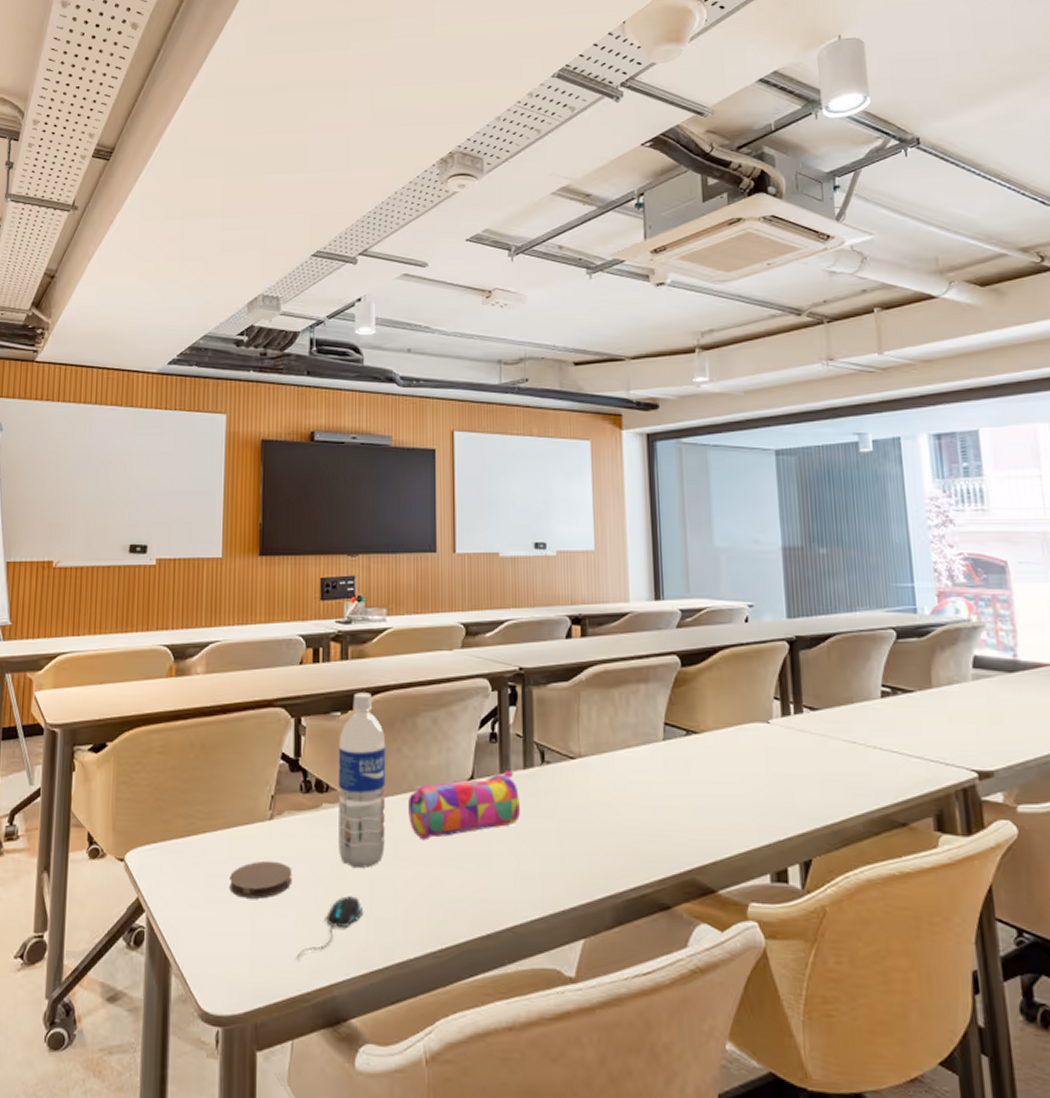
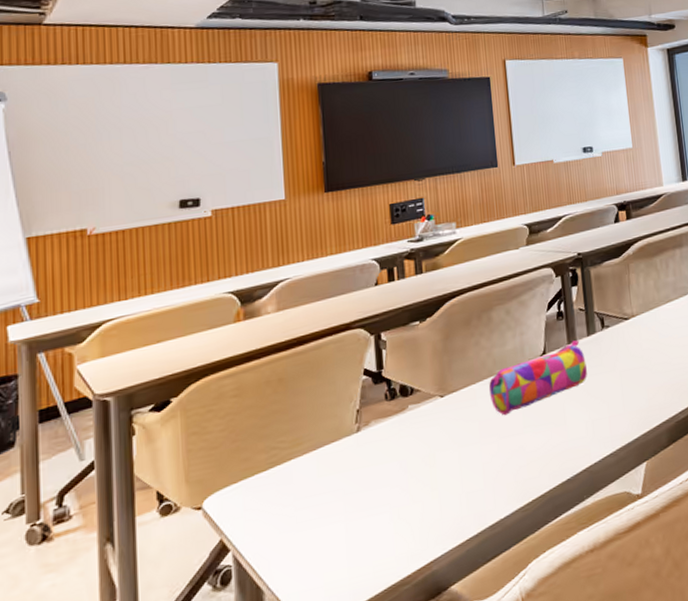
coaster: present [229,860,293,899] -> none [320,467,384,510]
mouse: present [297,896,364,959] -> none [395,479,456,550]
water bottle: present [339,692,386,868] -> none [420,299,471,455]

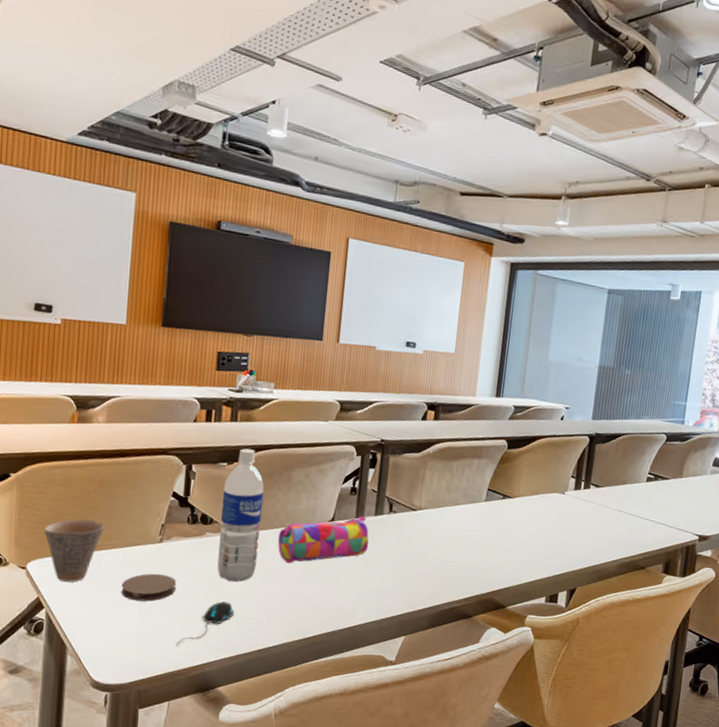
cup: none [219,427,291,512] -> present [44,519,105,582]
coaster: none [320,467,384,510] -> present [121,573,177,601]
mouse: none [395,479,456,550] -> present [177,601,235,646]
water bottle: none [420,299,471,455] -> present [217,448,264,582]

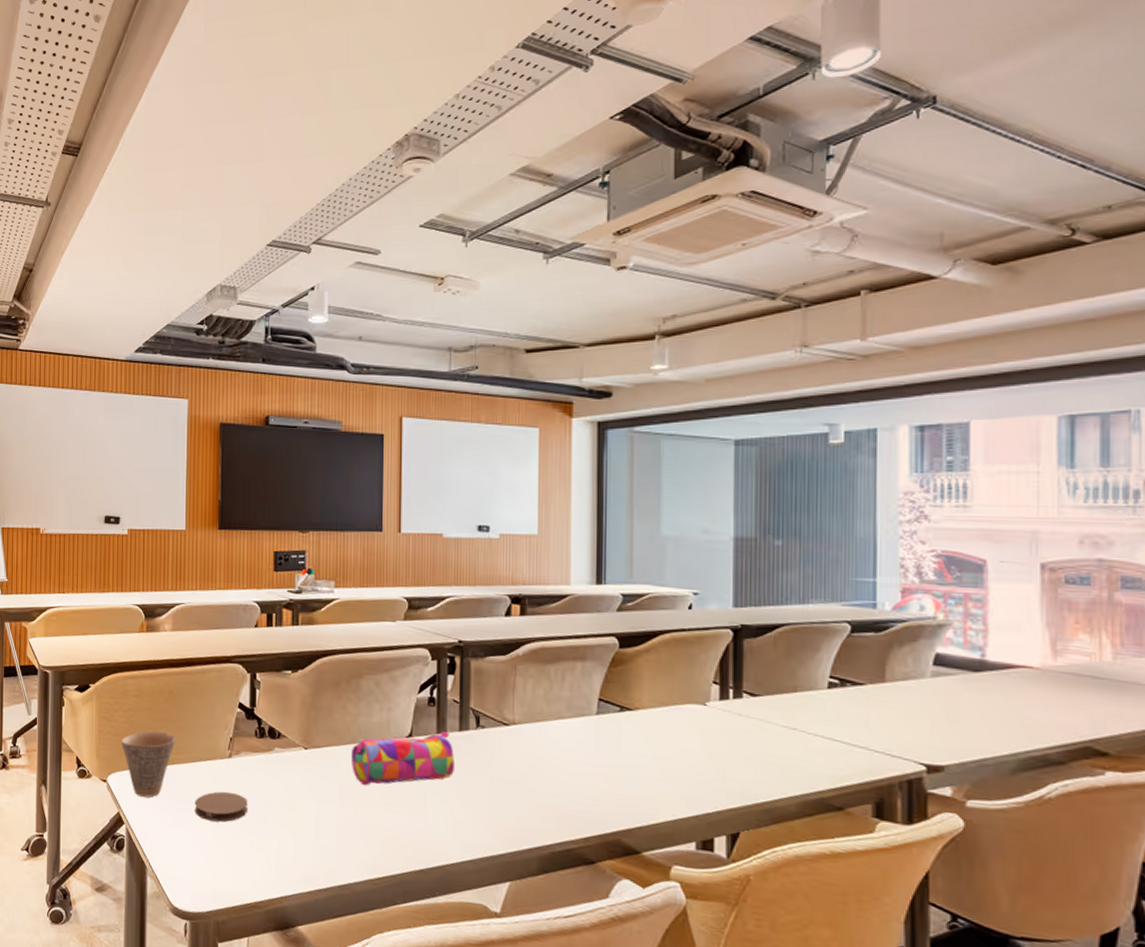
mouse: present [177,601,235,646] -> none [252,826,310,874]
water bottle: present [217,448,264,582] -> none [289,654,332,805]

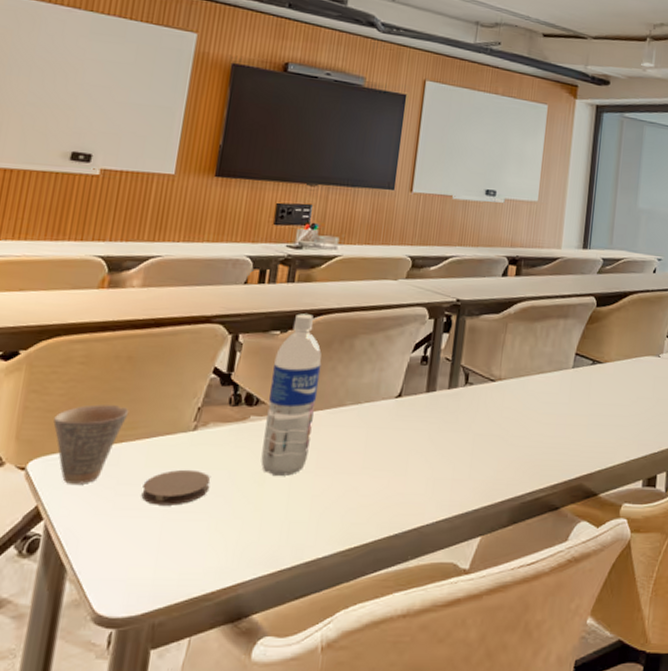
water bottle: none [289,654,332,805] -> present [261,313,322,476]
pencil case: present [350,731,456,786] -> none [334,390,441,451]

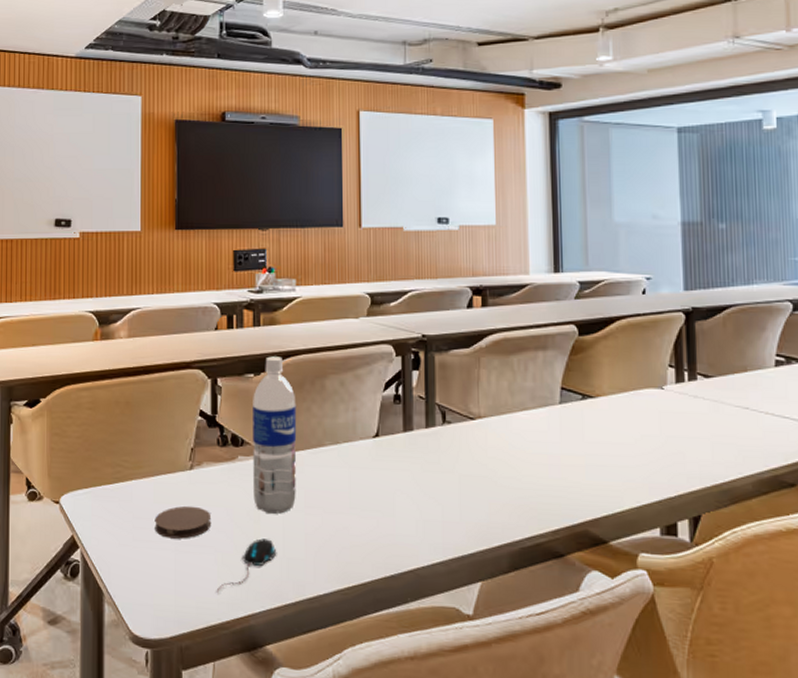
cup: present [53,404,129,484] -> none [75,446,134,517]
mouse: none [205,502,279,562] -> present [217,538,277,593]

